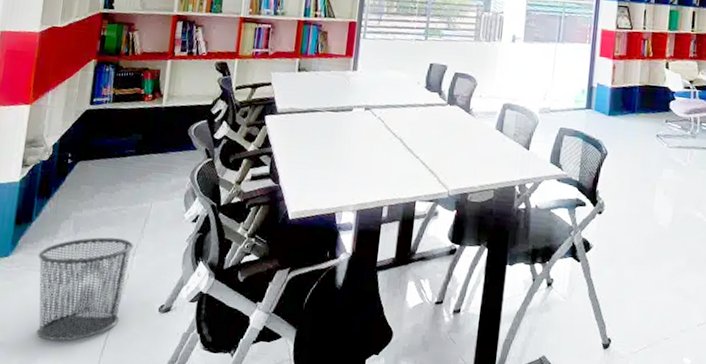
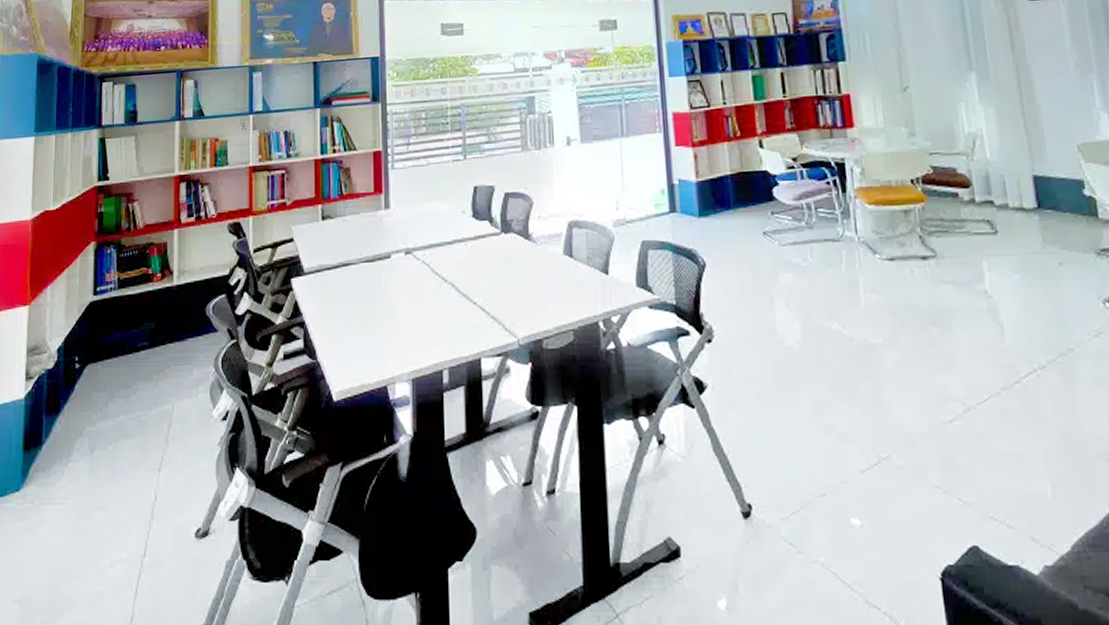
waste bin: present [36,237,134,342] -> none [52,452,159,591]

